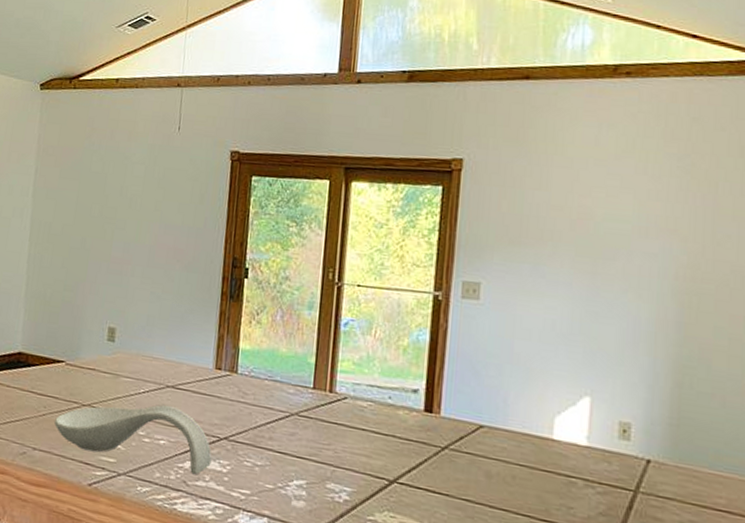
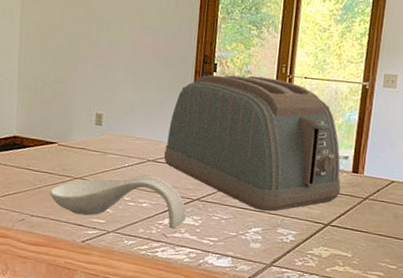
toaster: none [184,281,409,459] -> present [163,74,341,211]

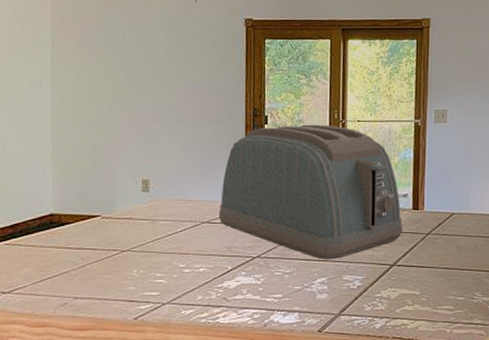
spoon rest: present [50,175,187,229] -> none [95,239,247,291]

